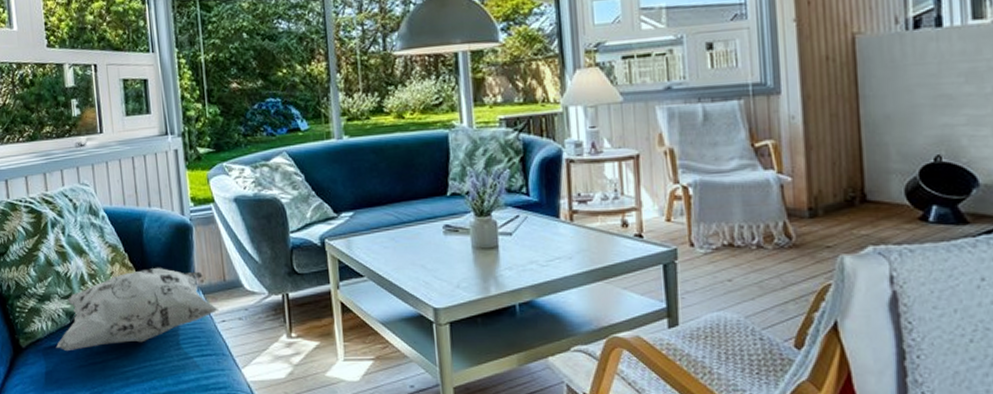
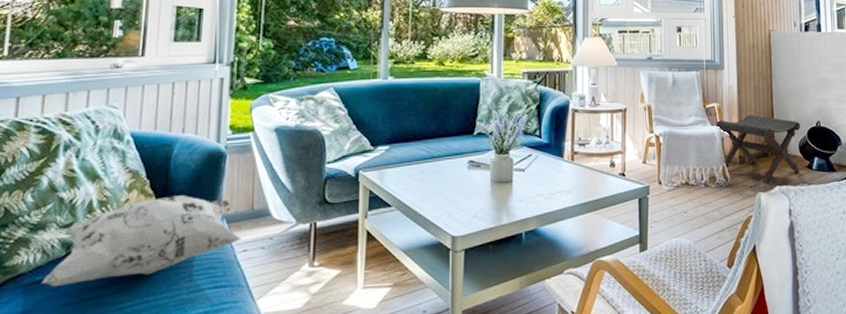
footstool: none [771,152,909,243] -> present [716,115,801,184]

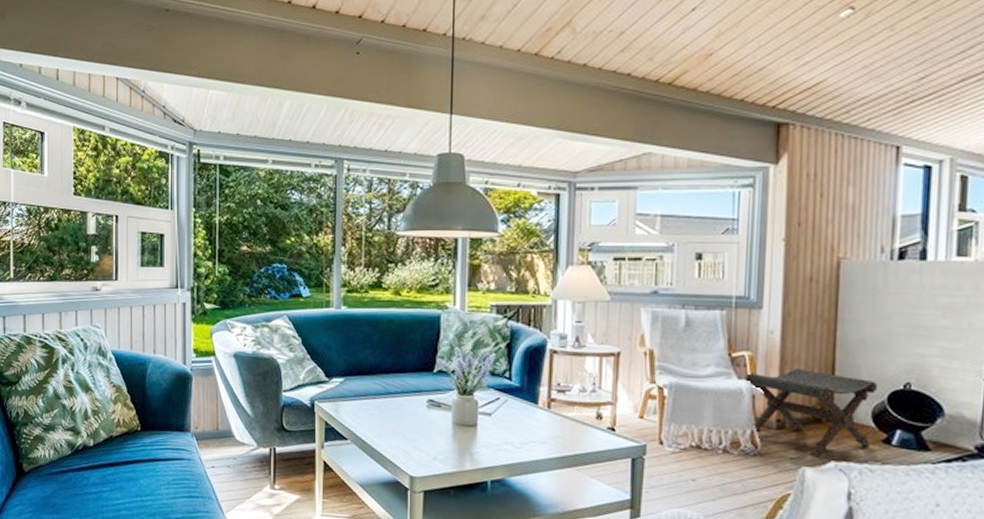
decorative pillow: present [41,196,242,287] -> none [55,411,210,480]

